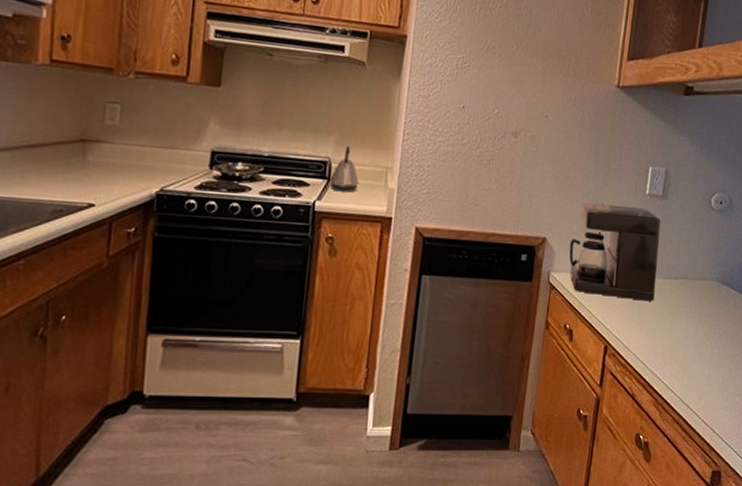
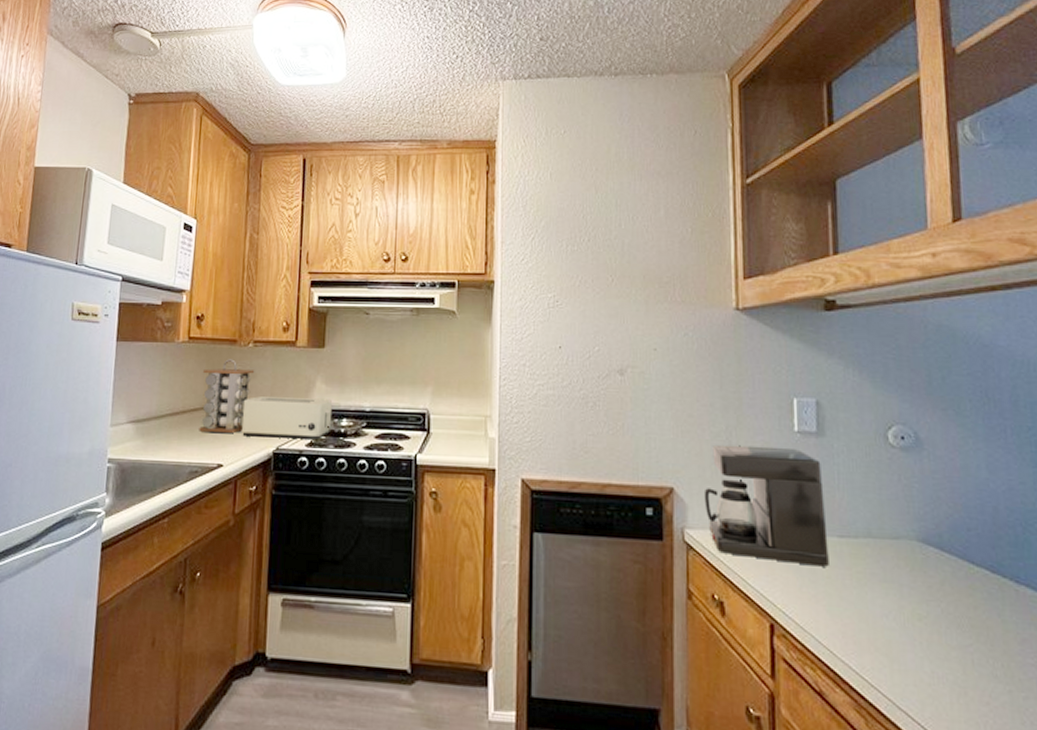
spice rack: none [64,89,136,172] -> present [199,359,255,434]
toaster: none [118,133,226,182] -> present [241,396,332,440]
kettle: present [329,146,359,193] -> none [429,396,458,444]

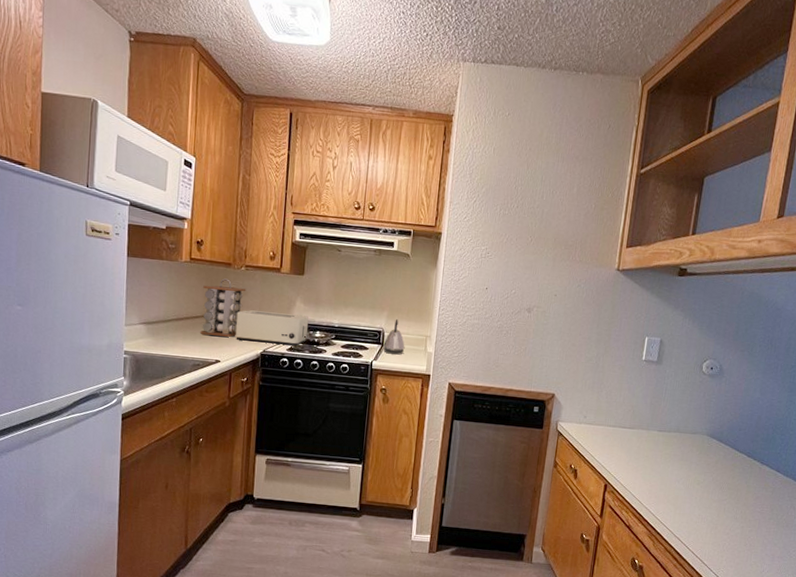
kettle: none [429,396,458,444] -> present [383,319,405,355]
coffee maker: present [703,444,829,567] -> none [574,366,656,450]

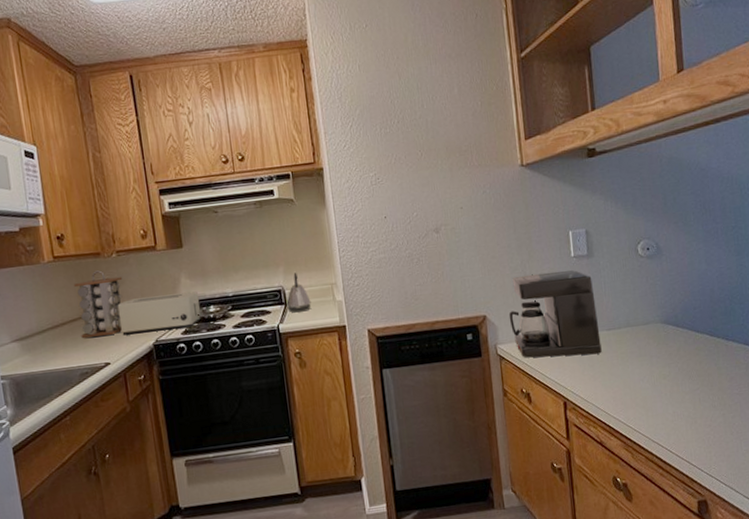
coffee maker: none [574,366,656,450] -> present [508,270,602,358]

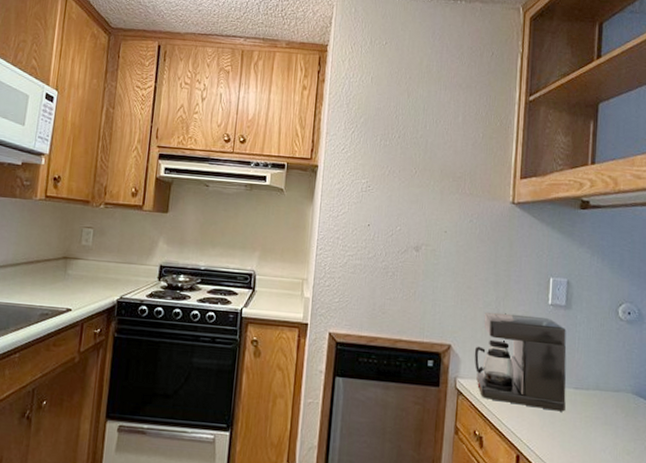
spice rack: present [74,270,123,338] -> none [51,217,105,283]
toaster: present [117,291,201,335] -> none [89,251,172,292]
kettle: present [286,272,312,313] -> none [254,260,279,301]

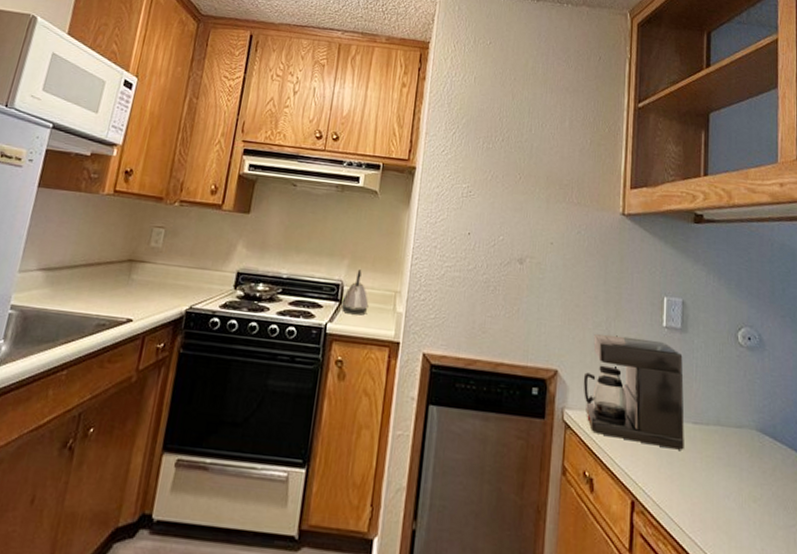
kettle: none [254,260,279,301] -> present [341,269,369,315]

